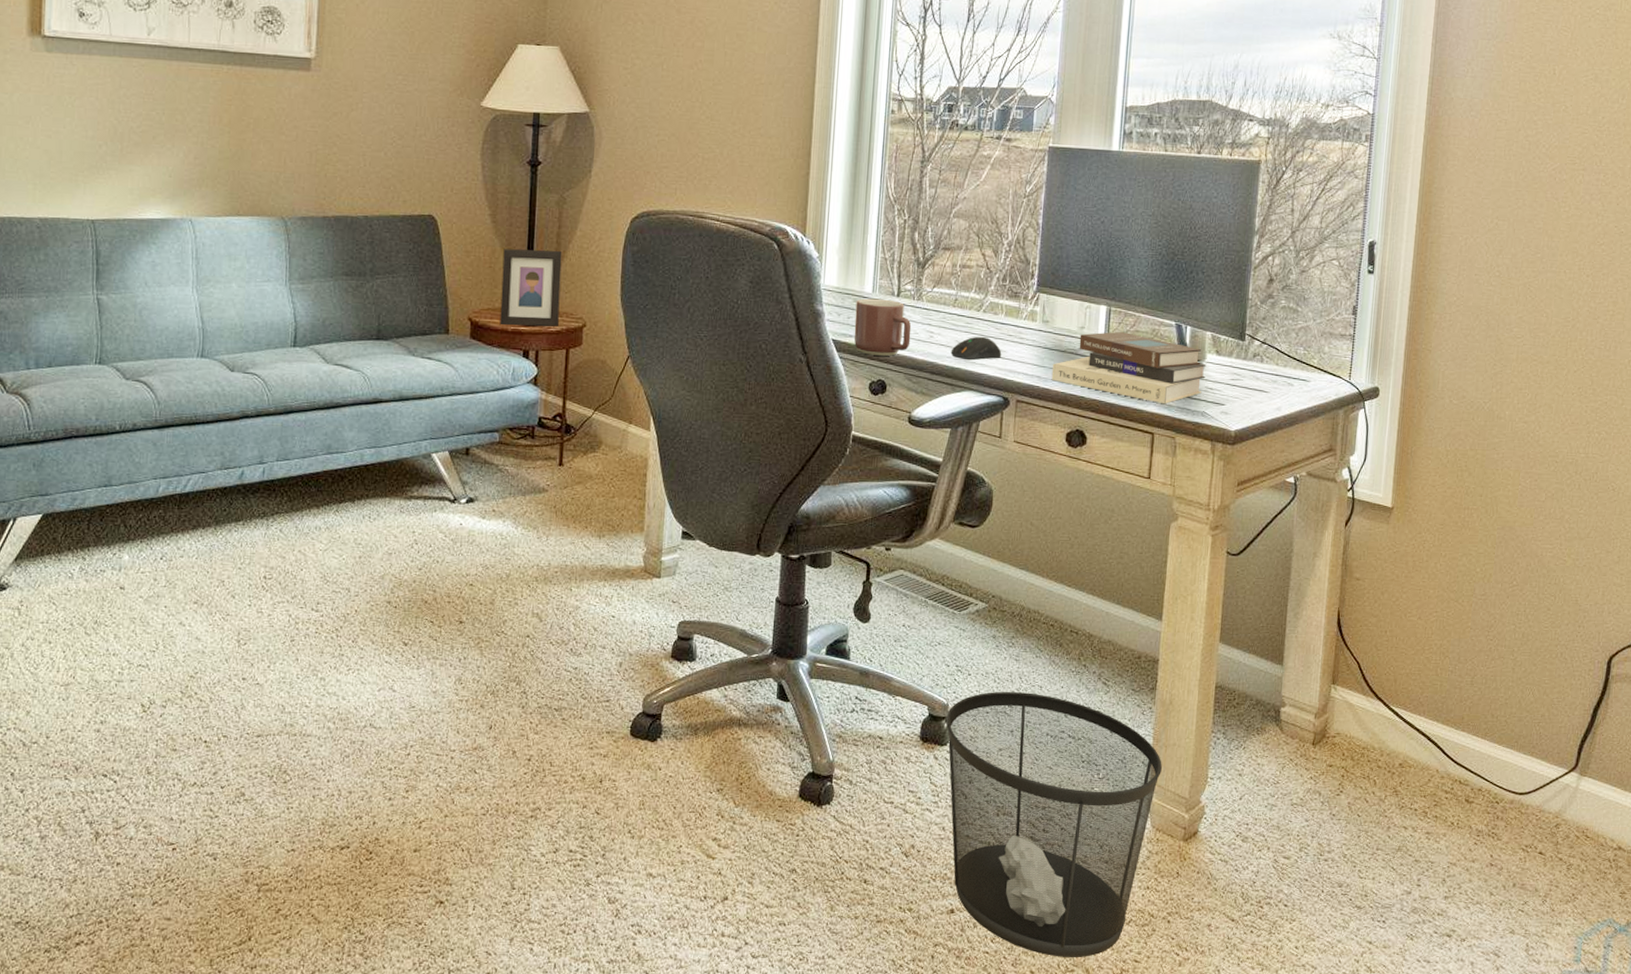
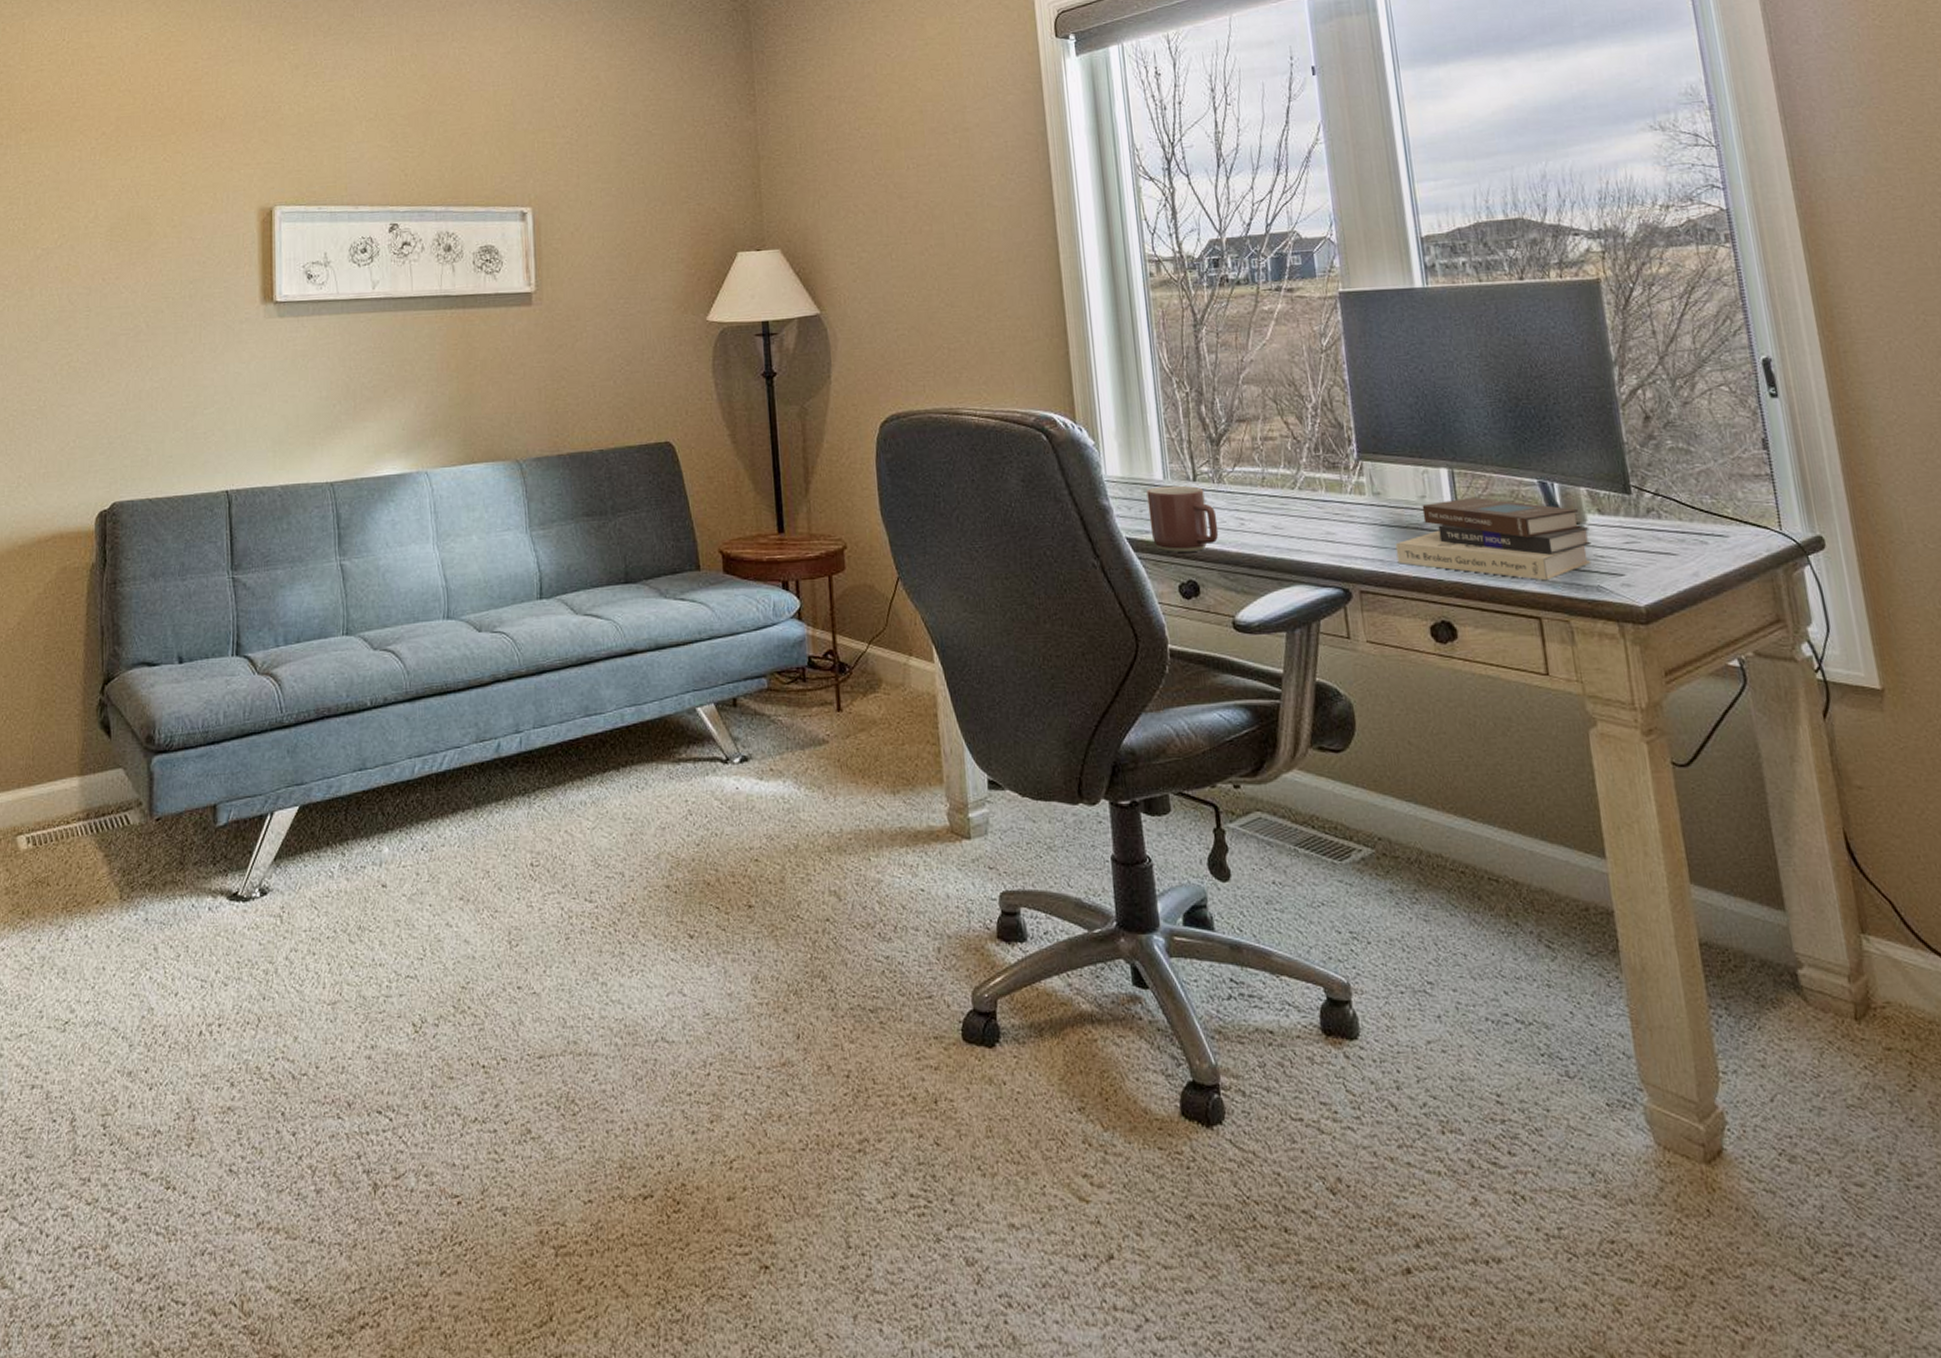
picture frame: present [500,249,562,327] -> none [748,467,817,556]
waste bin: present [945,691,1162,957] -> none [1349,962,1653,1337]
computer mouse: present [950,336,1002,361] -> none [1268,518,1331,549]

